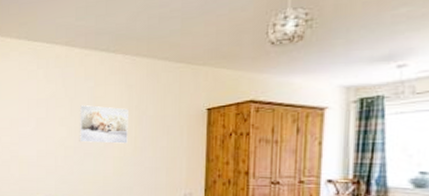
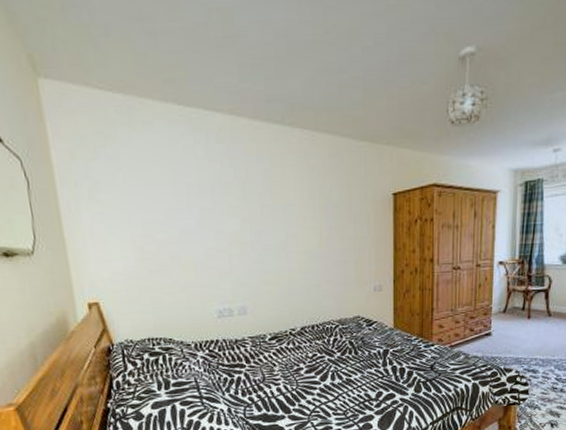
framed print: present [79,105,128,144] -> none [254,191,312,236]

